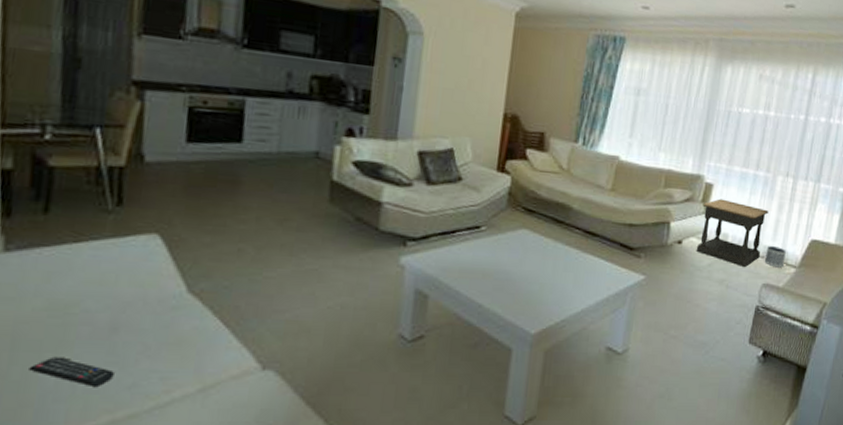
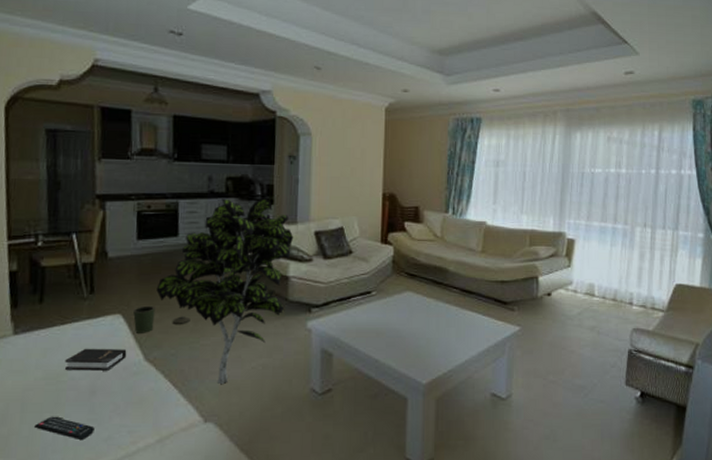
hardback book: none [76,273,164,303] -> present [64,348,127,371]
trash can: none [175,225,252,259] -> present [133,305,191,333]
indoor plant: none [208,101,392,326] -> present [156,198,294,385]
side table: present [696,199,769,267] -> none [565,252,631,313]
planter: present [764,246,786,268] -> none [632,293,652,312]

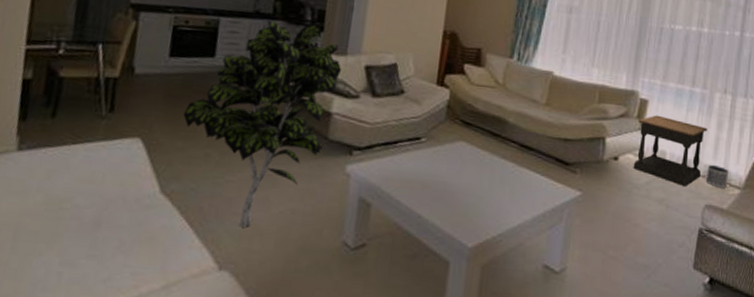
remote control: present [34,416,94,441] -> none [26,247,94,279]
hardback book: present [64,348,127,371] -> none [70,173,142,201]
trash can: present [133,305,191,333] -> none [153,131,217,162]
side table: none [565,252,631,313] -> present [633,115,708,186]
planter: none [632,293,652,312] -> present [705,165,729,189]

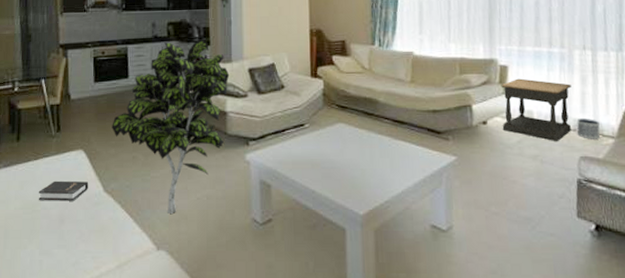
hardback book: none [70,173,142,201] -> present [38,180,89,201]

